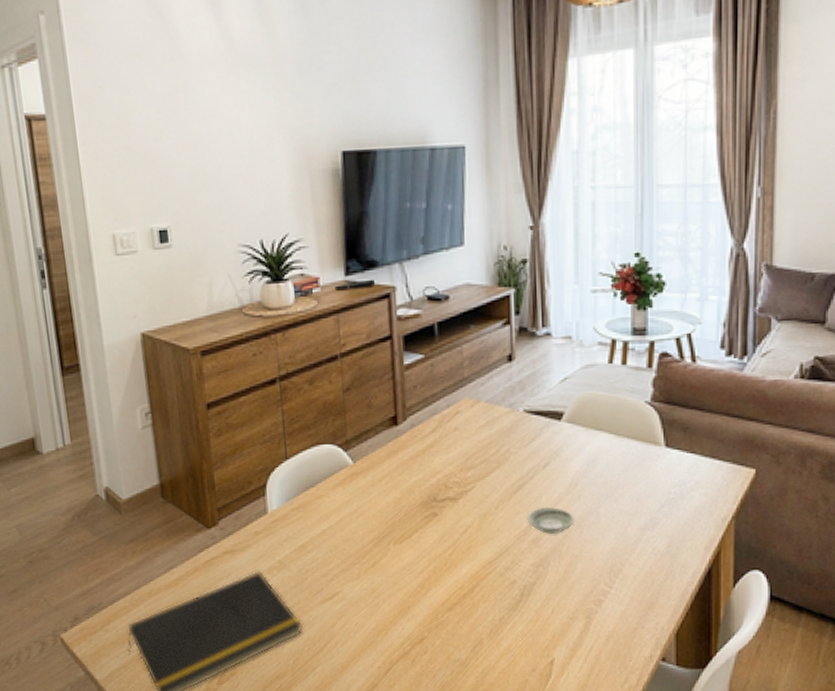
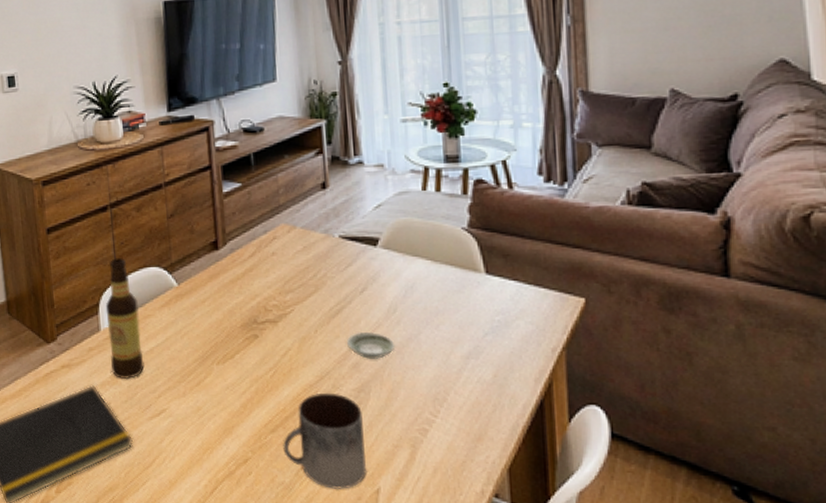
bottle: none [273,435,316,564] -> present [105,258,145,380]
mug: none [460,568,543,663] -> present [283,392,368,489]

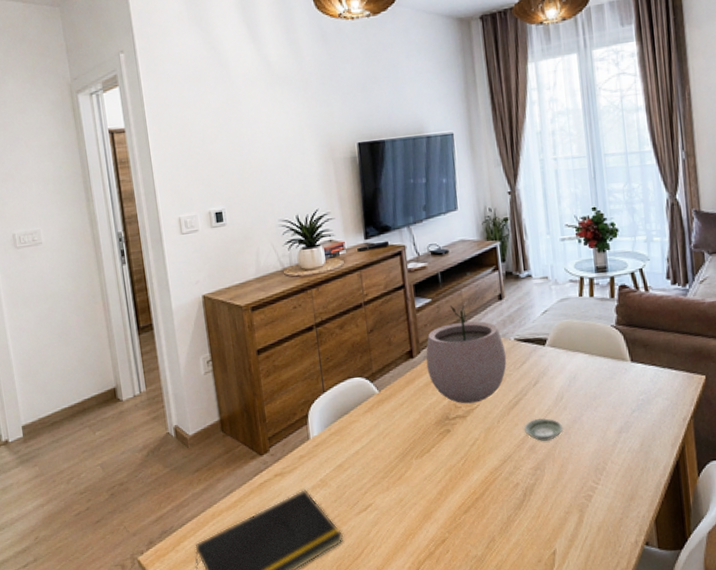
bottle: present [105,258,145,380] -> none [314,372,352,481]
plant pot: none [233,191,329,307] -> present [426,305,507,404]
mug: present [283,392,368,489] -> none [474,473,545,556]

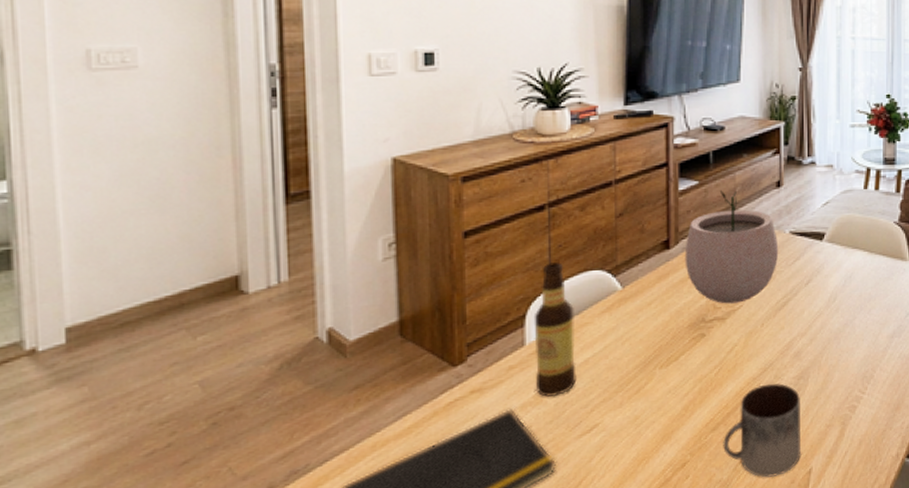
bottle: none [314,372,352,481] -> present [533,262,577,397]
mug: none [474,473,545,556] -> present [723,383,802,478]
saucer: present [524,417,564,441] -> none [791,320,833,347]

